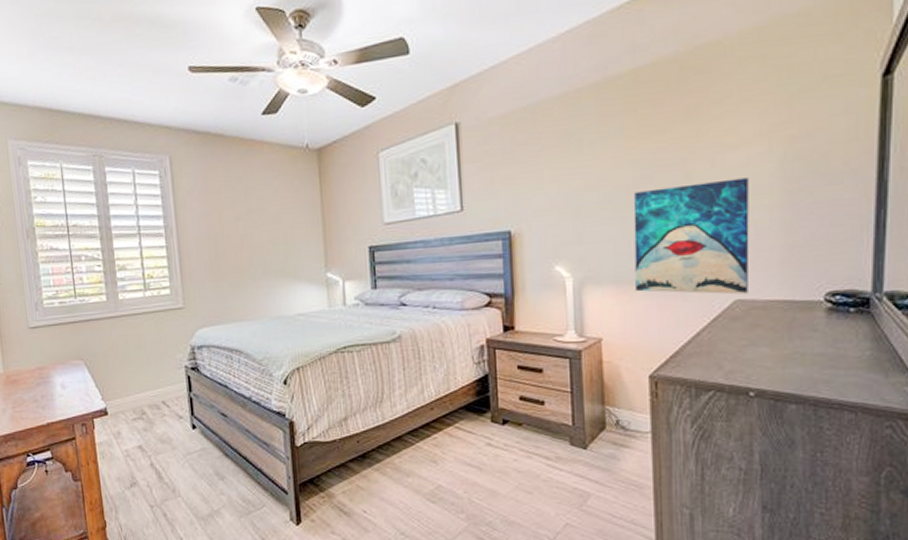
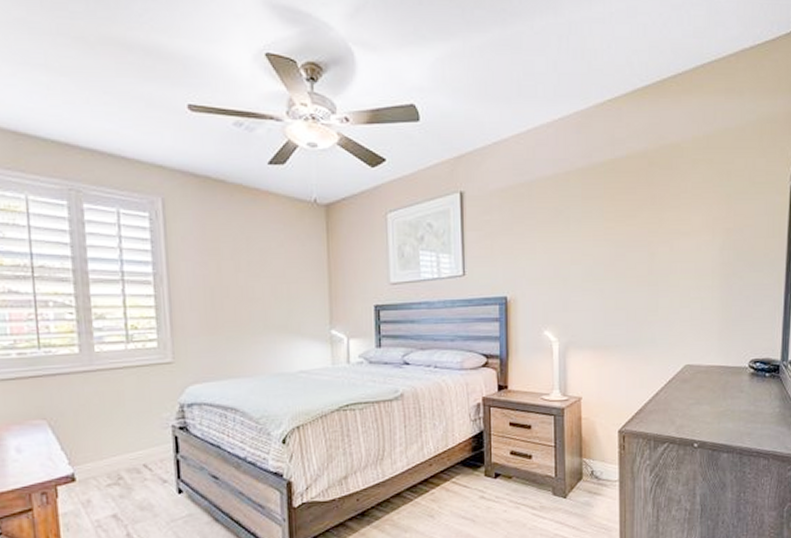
wall art: present [633,177,749,295] -> none [609,261,697,360]

